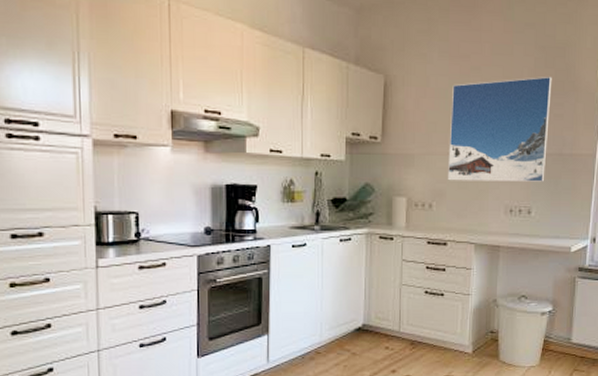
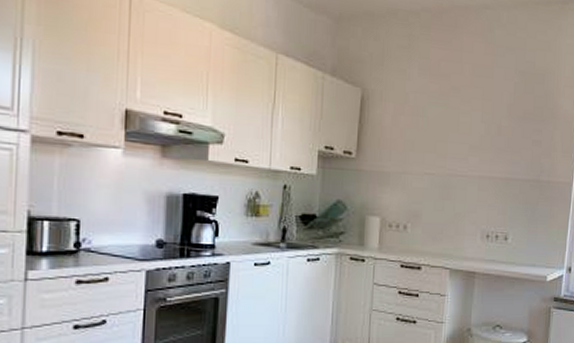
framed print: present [448,76,552,182] -> none [424,101,531,208]

